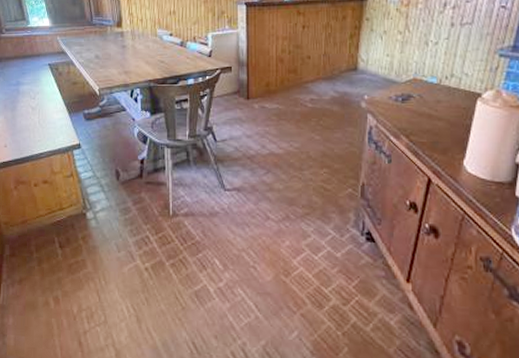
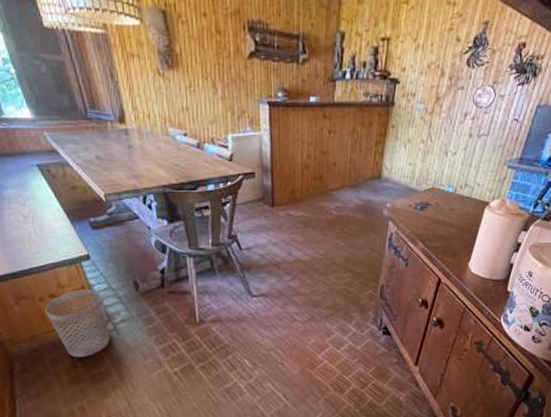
wastebasket: none [38,177,89,245] -> present [45,289,110,358]

